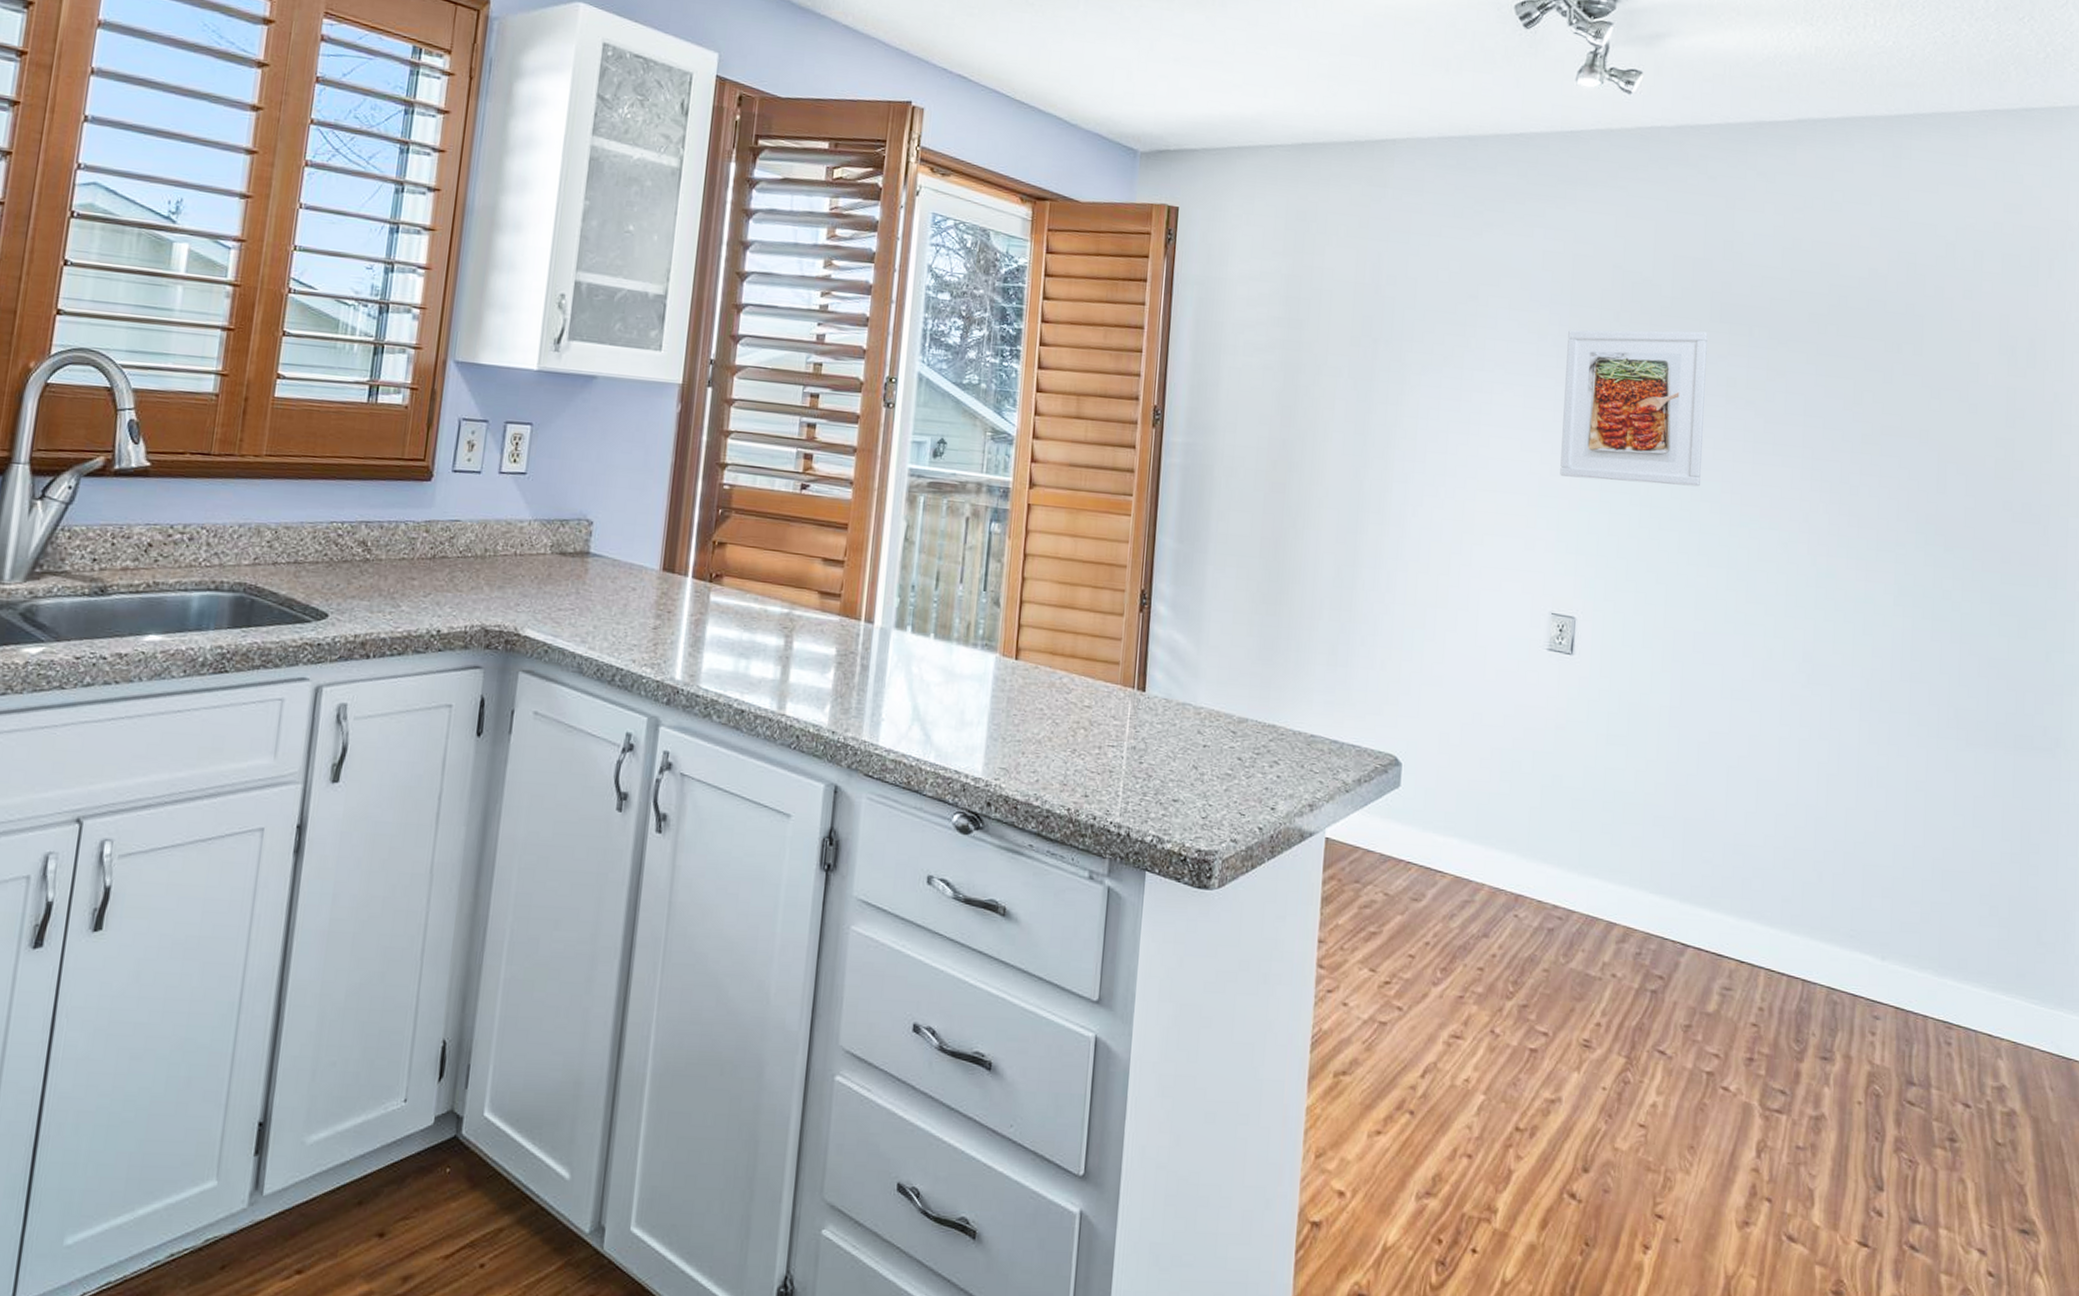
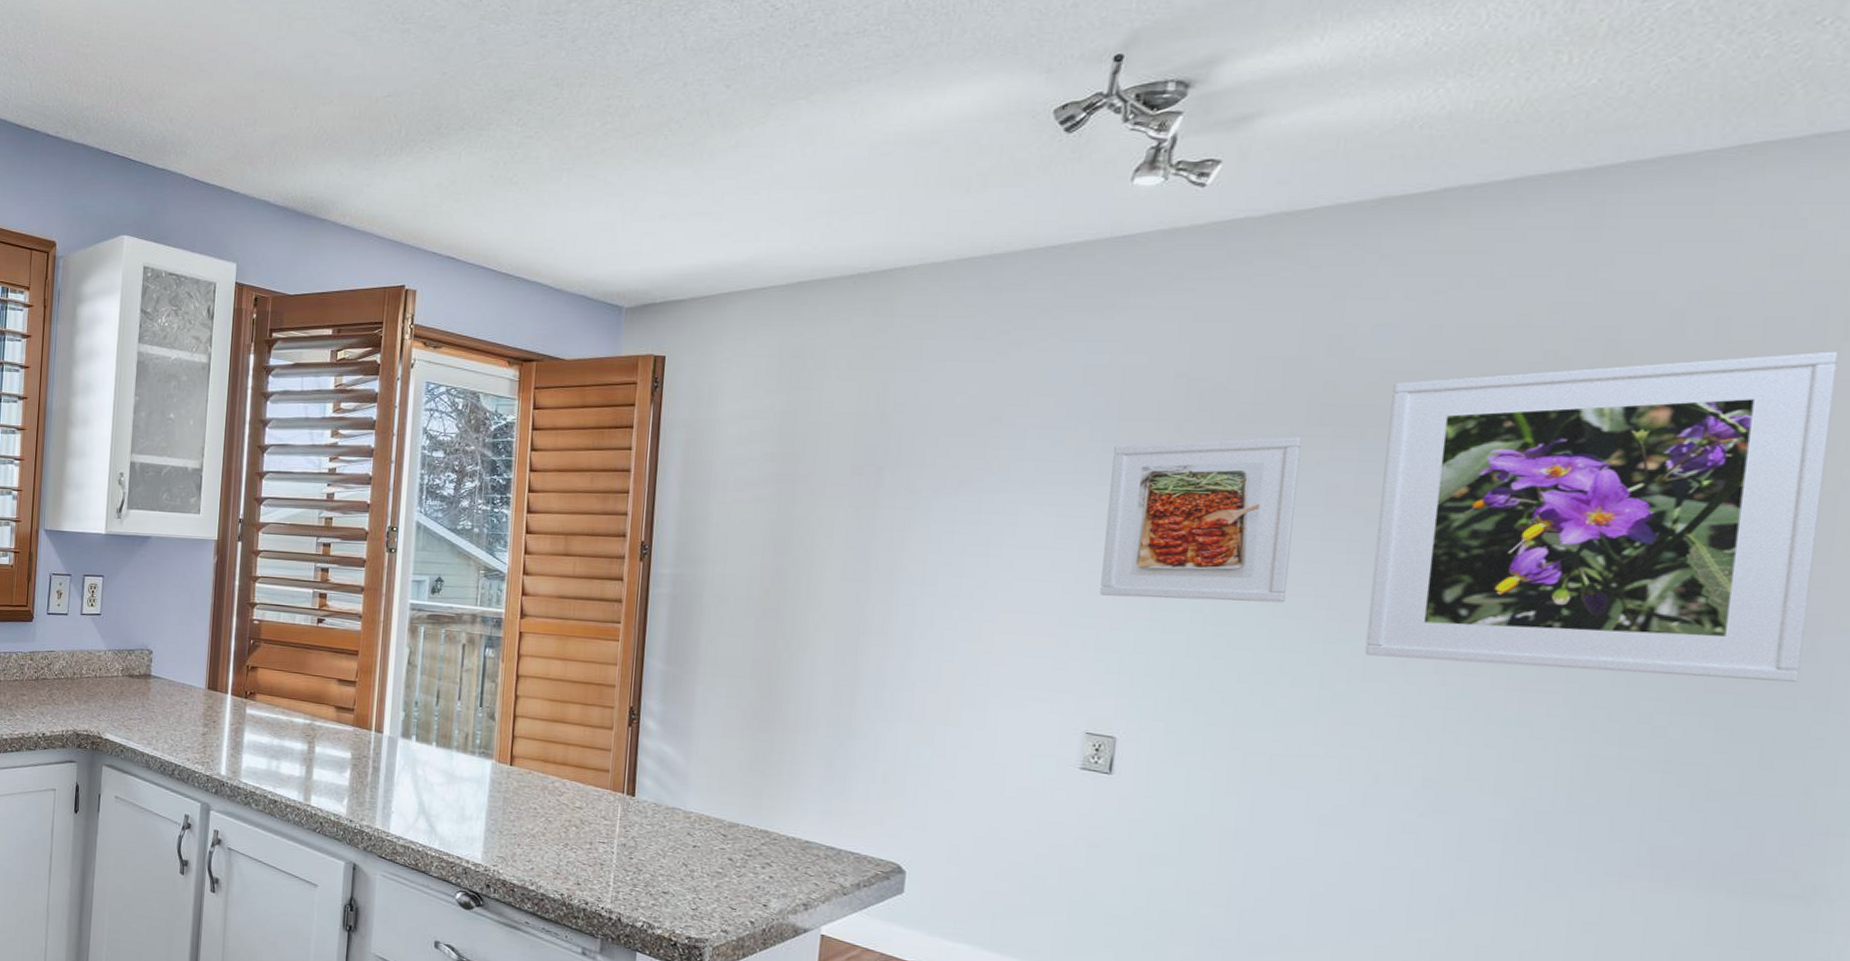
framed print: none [1758,285,2047,563] -> present [1364,351,1839,682]

